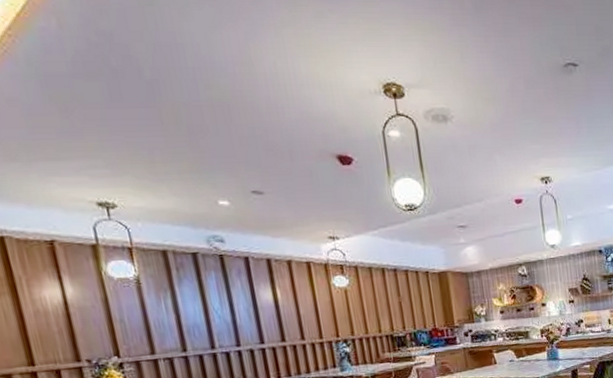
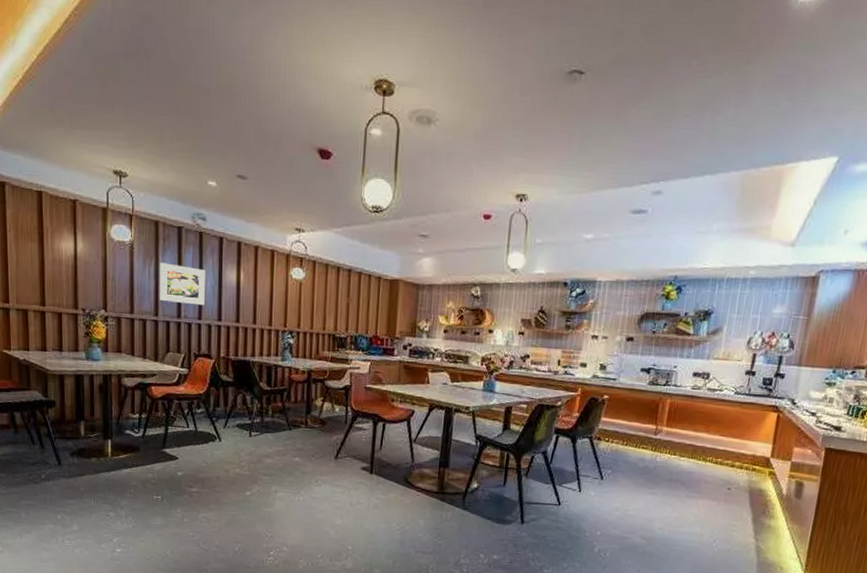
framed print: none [178,293,241,335] -> present [160,262,205,306]

